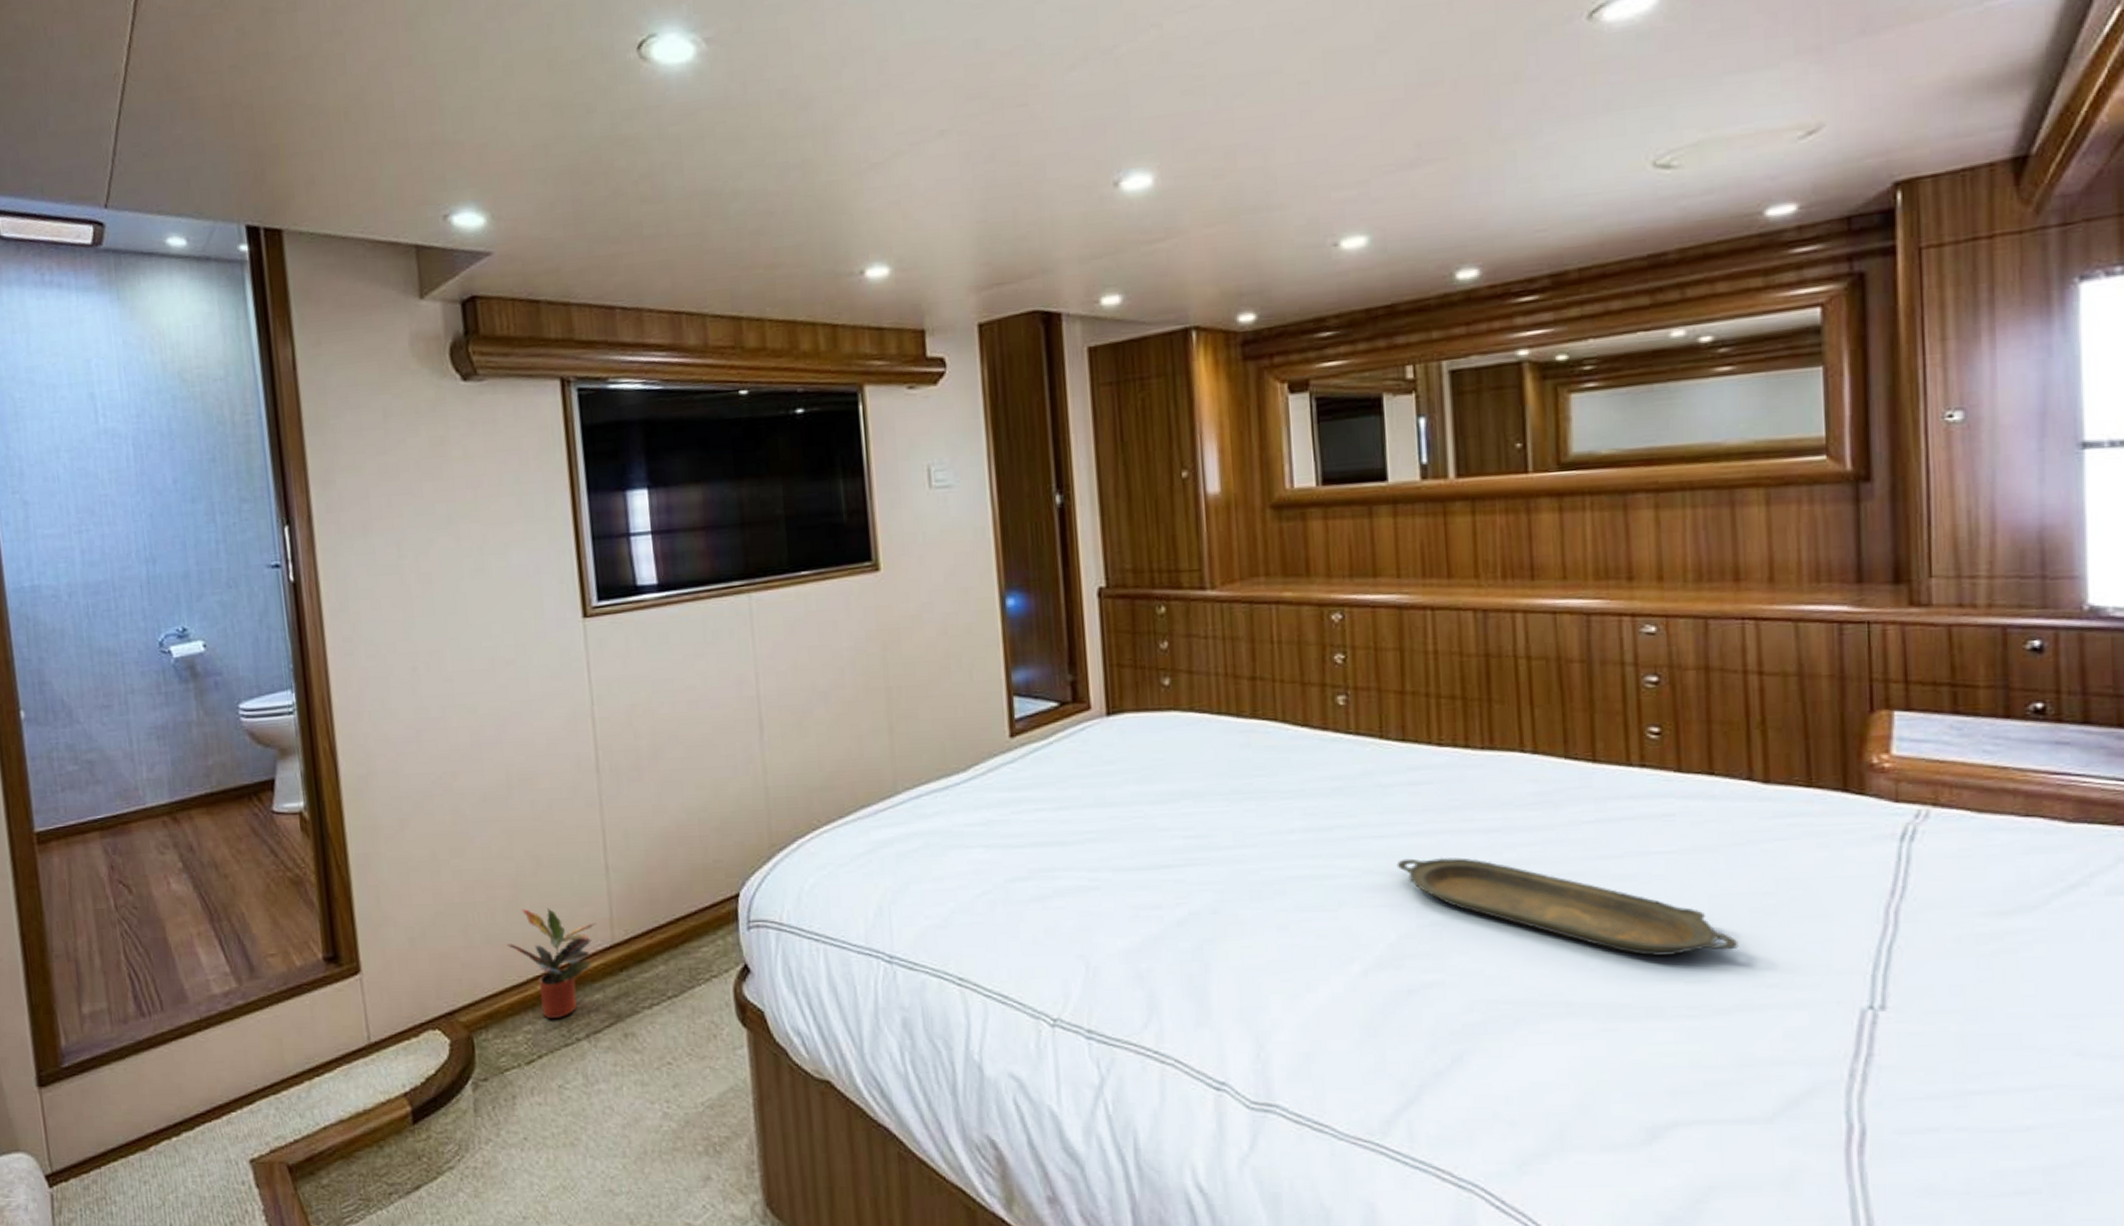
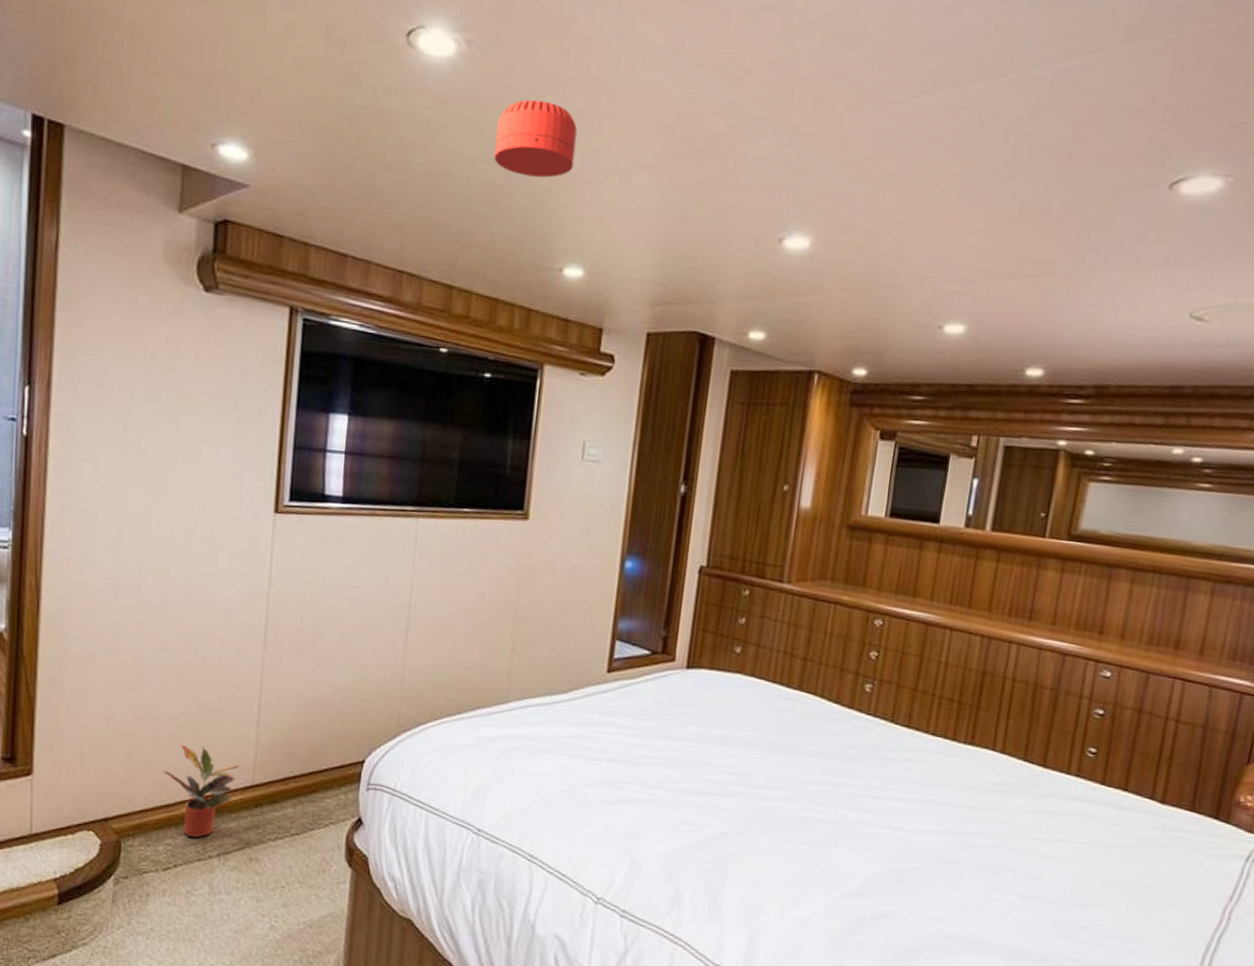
smoke detector: none [757,85,854,175] -> present [494,99,578,178]
serving tray: present [1396,857,1739,957] -> none [882,817,1116,922]

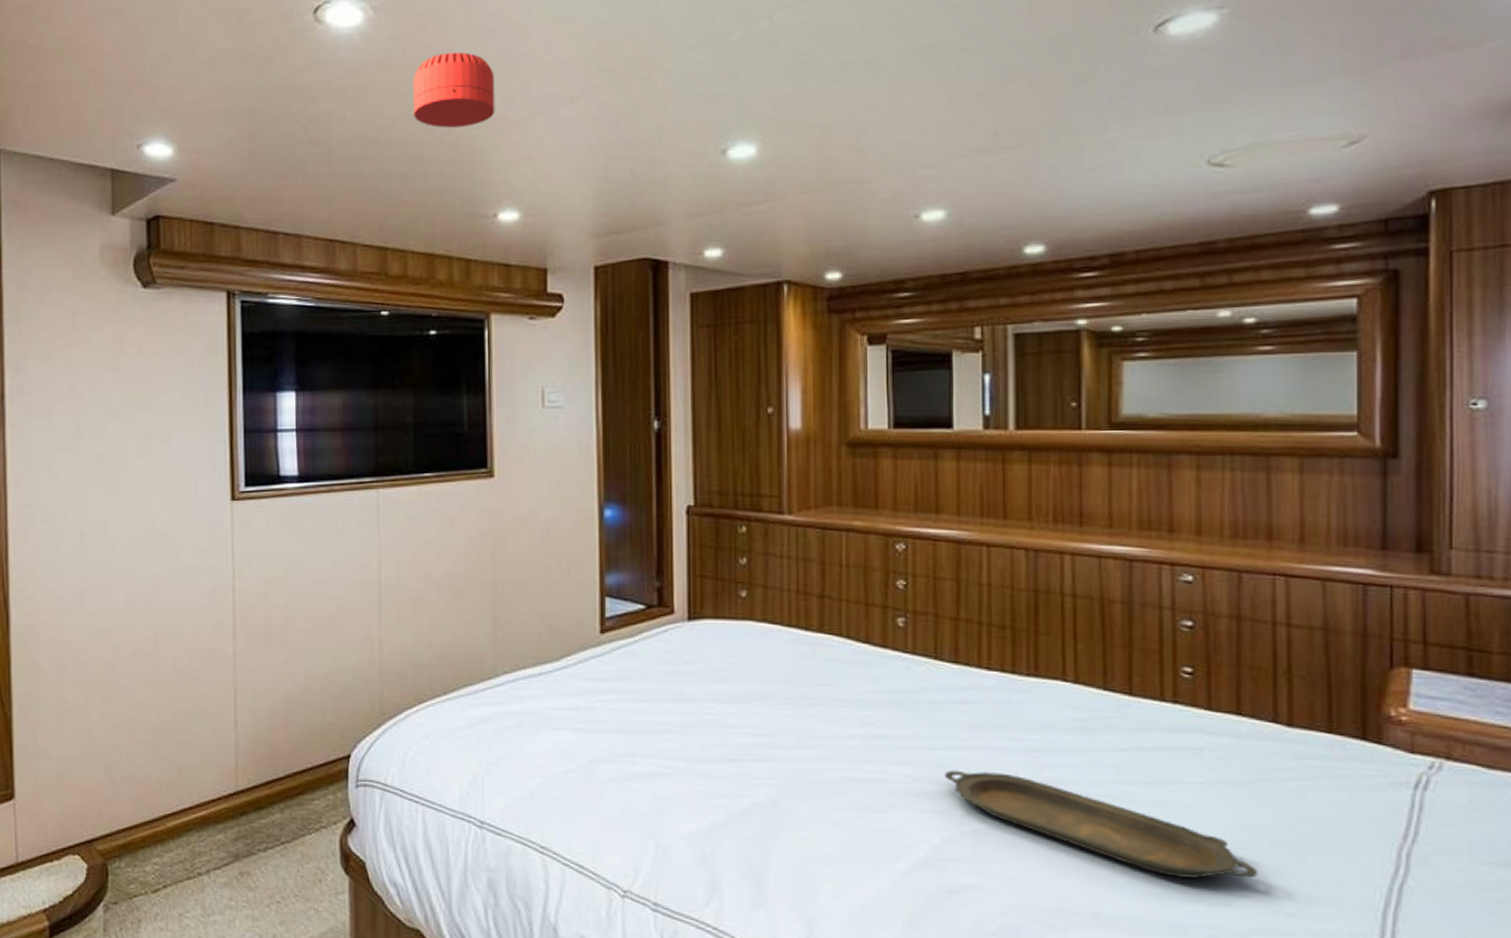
potted plant: present [163,744,242,838] -> none [143,753,223,854]
serving tray: none [882,817,1116,922] -> present [944,770,1258,879]

